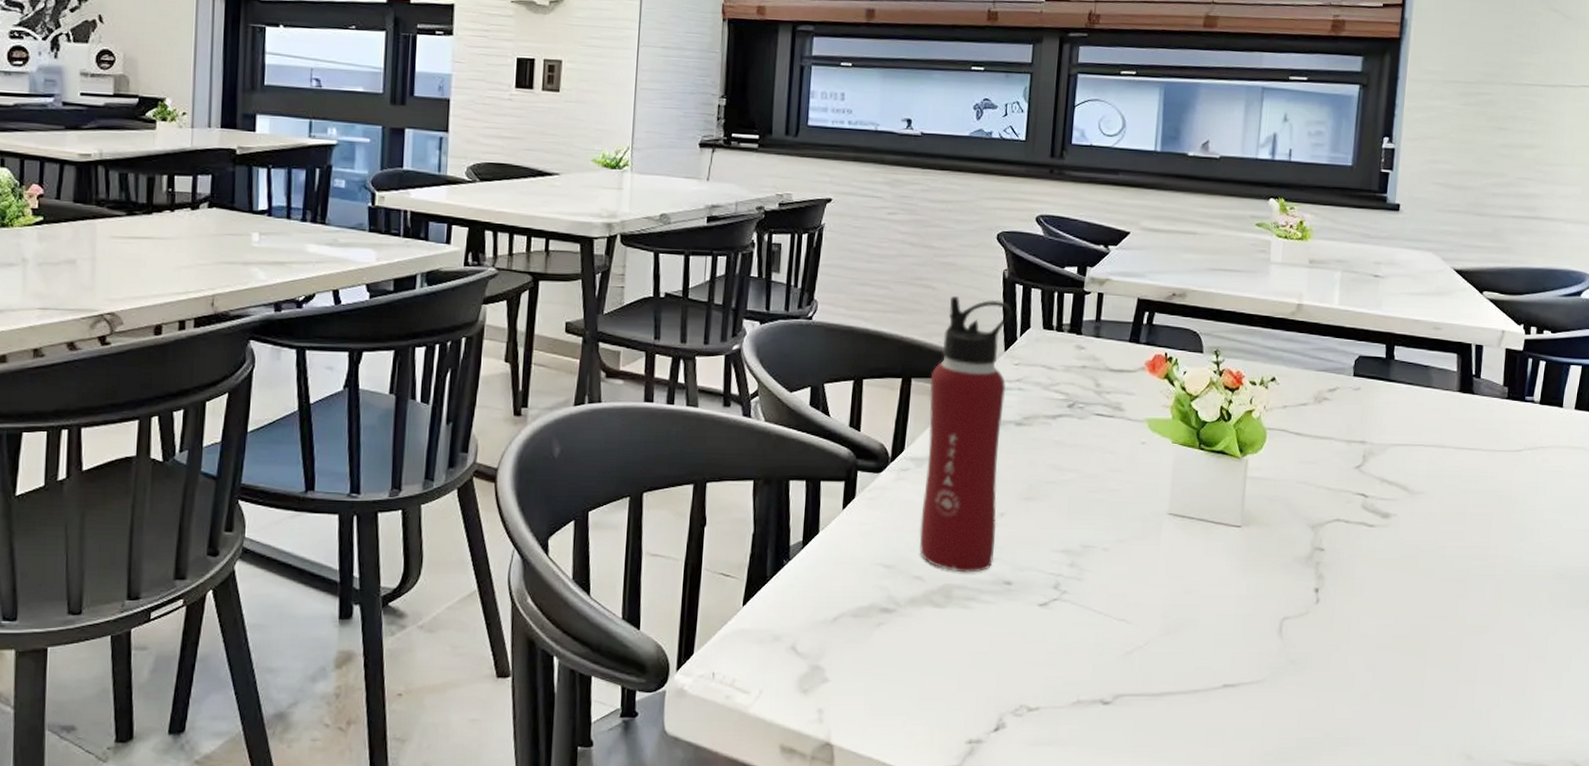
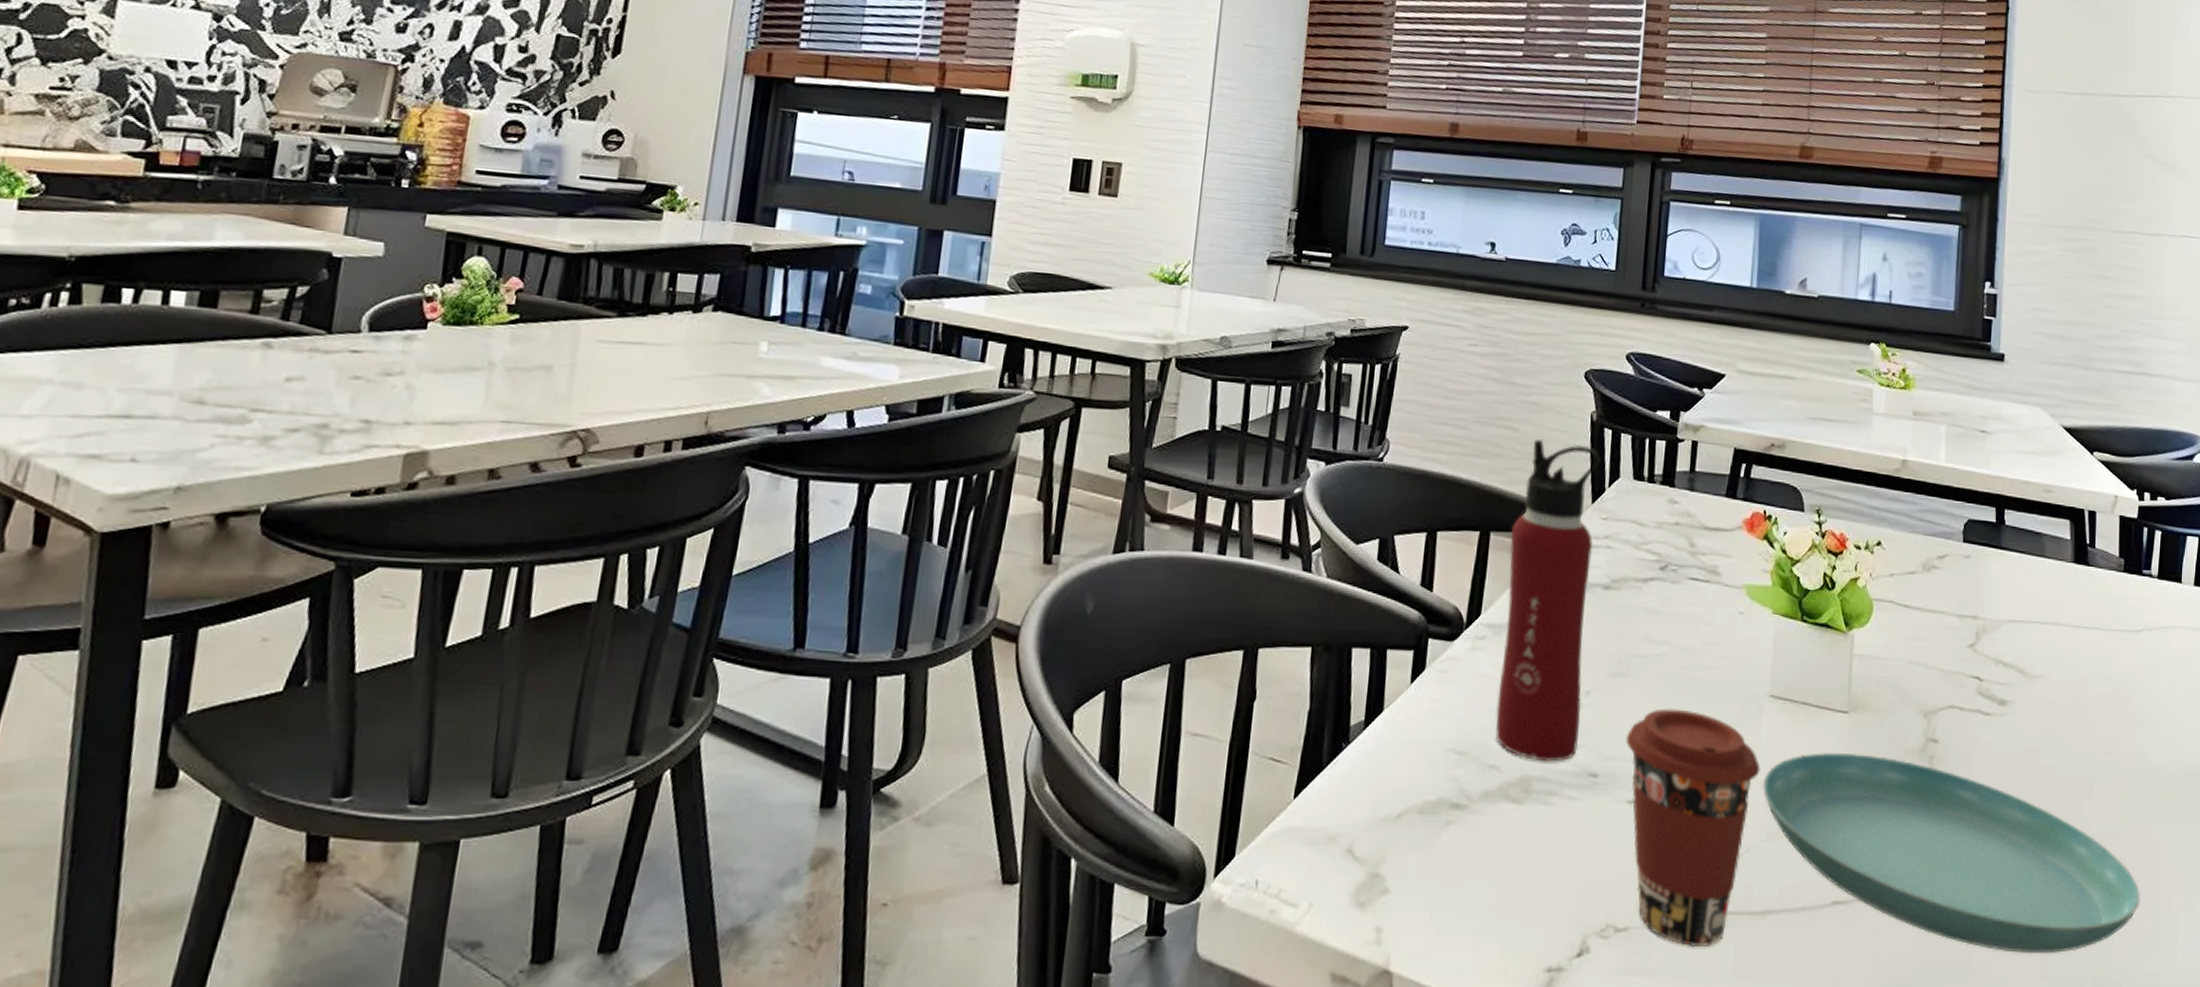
coffee cup: none [1036,526,1159,723] -> present [1625,708,1761,948]
saucer: none [1160,560,1508,726] -> present [1762,751,2140,954]

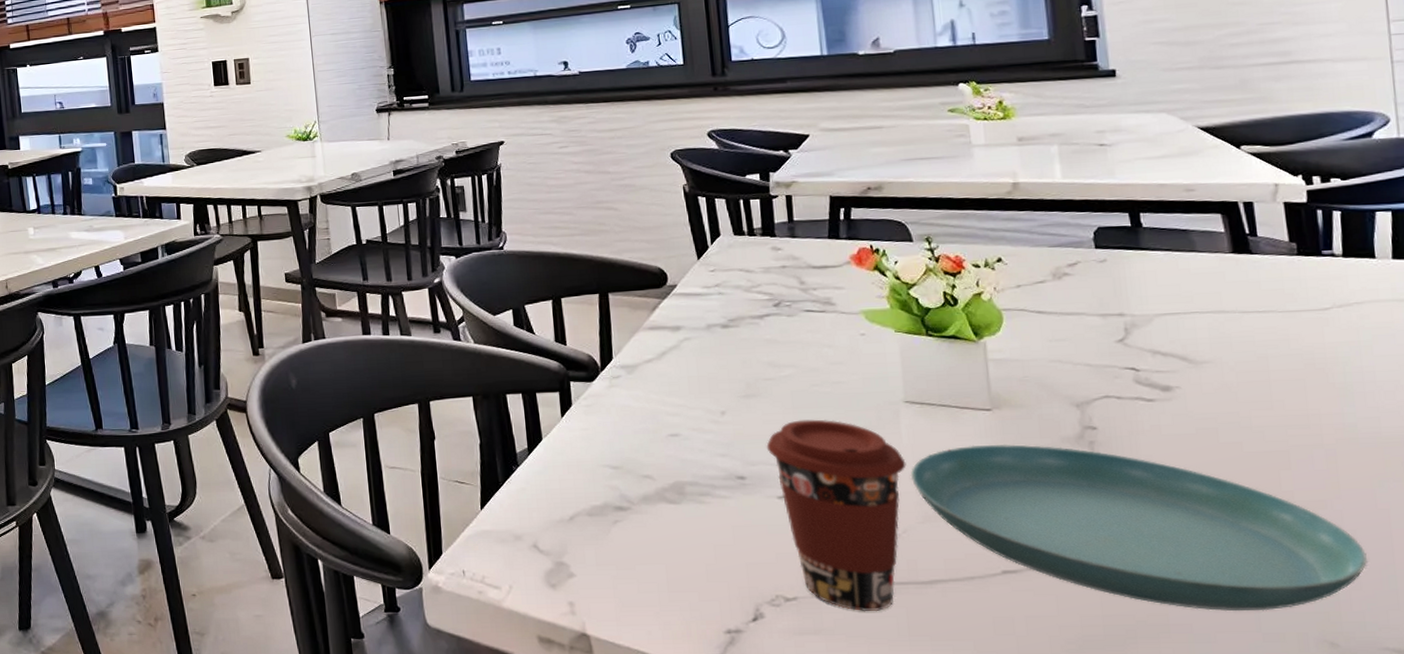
water bottle: present [1496,440,1602,762] -> none [627,213,722,470]

